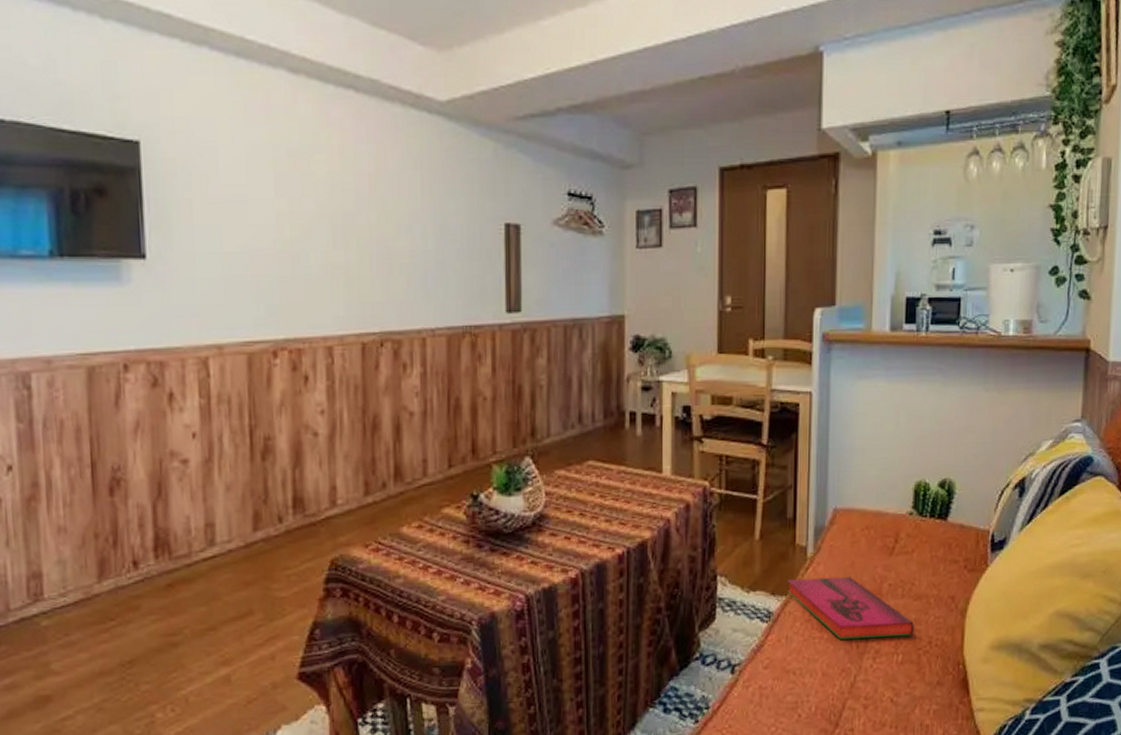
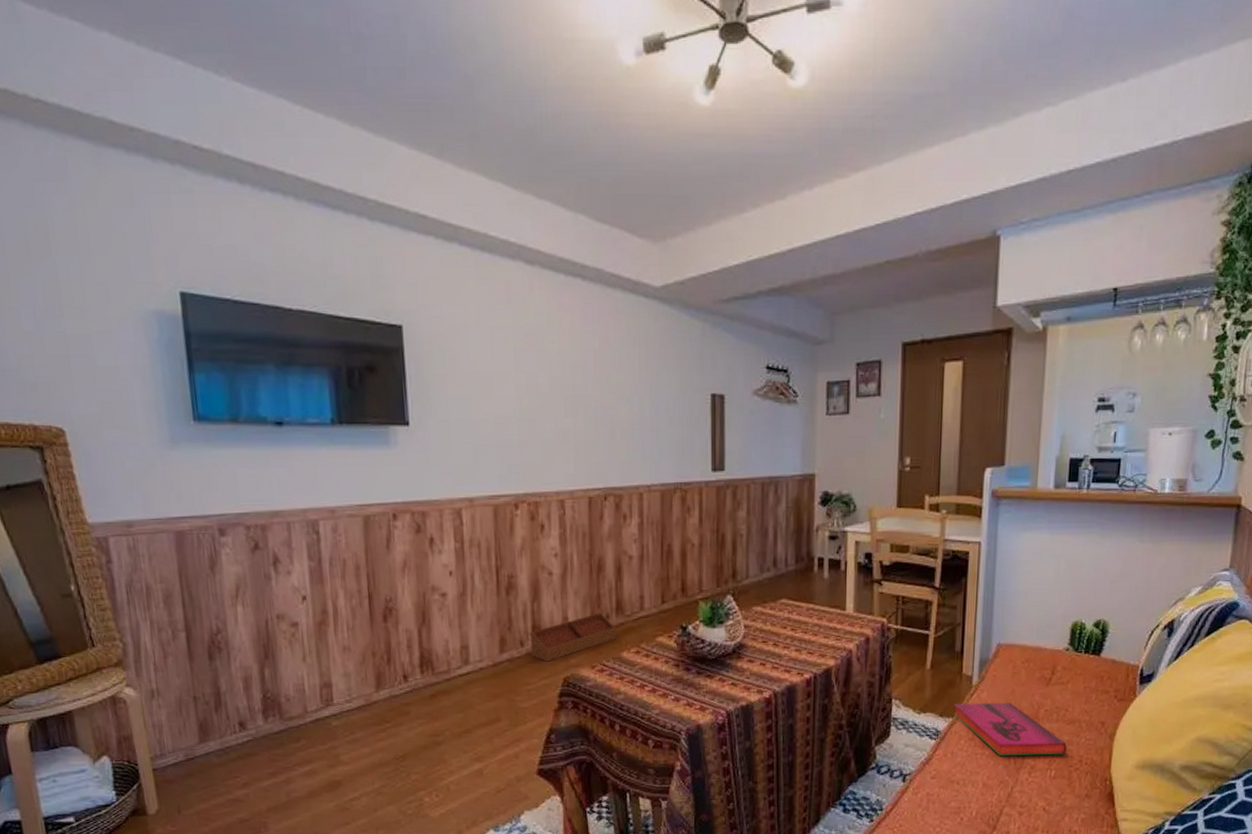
storage bin: none [290,480,395,541] -> present [530,613,617,662]

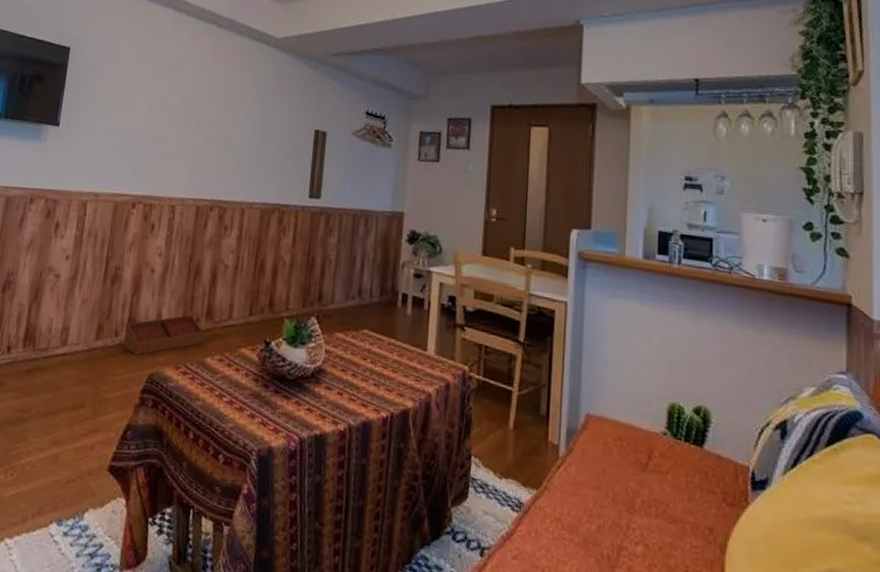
hardback book: present [953,702,1067,756] -> none [537,474,669,560]

